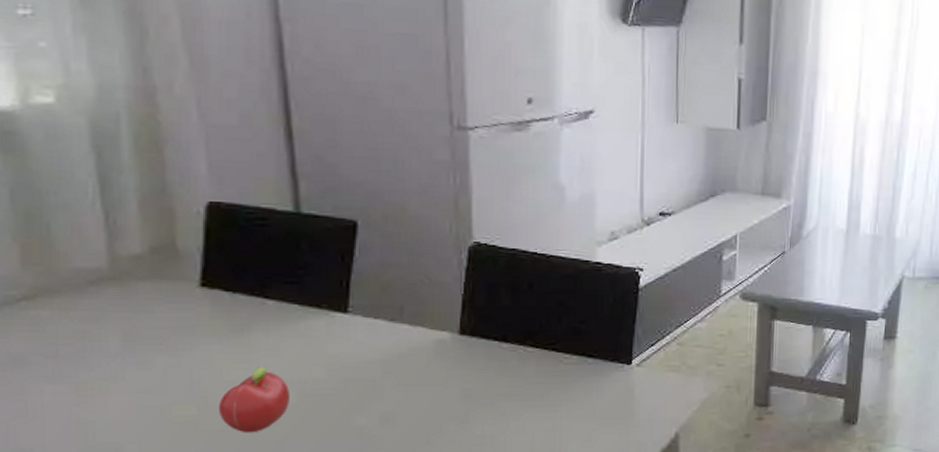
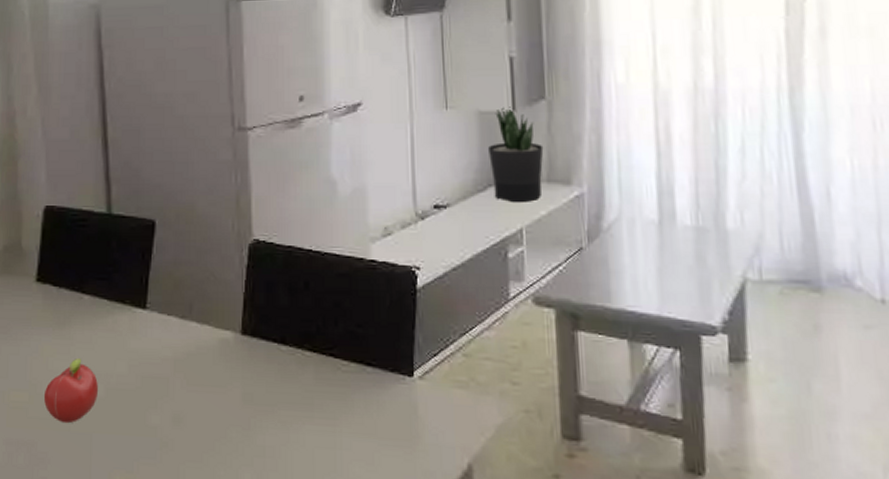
planter: none [713,125,761,212] -> present [488,107,544,202]

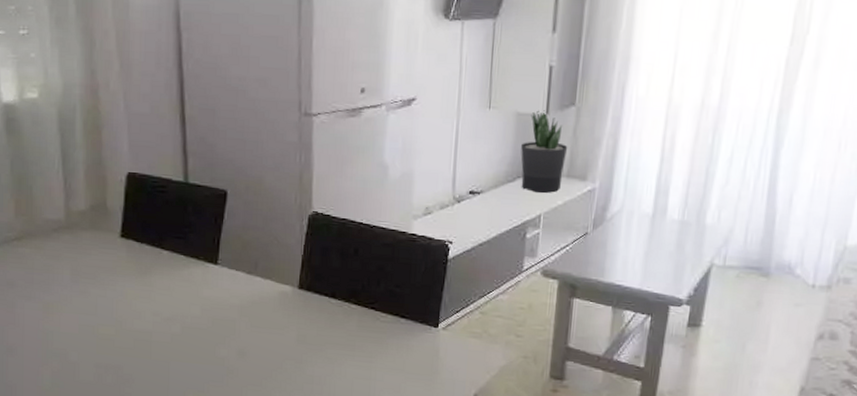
fruit: present [44,358,98,424] -> none [129,302,175,353]

